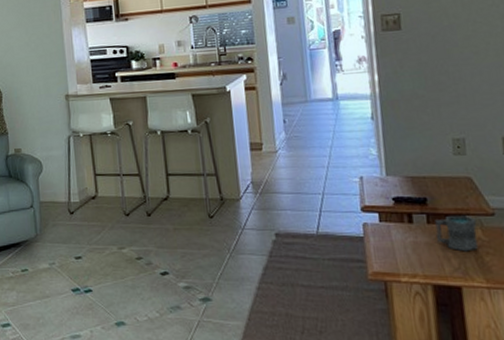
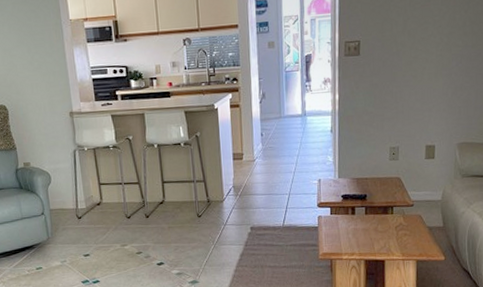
mug: present [435,216,479,252] -> none [370,207,401,234]

